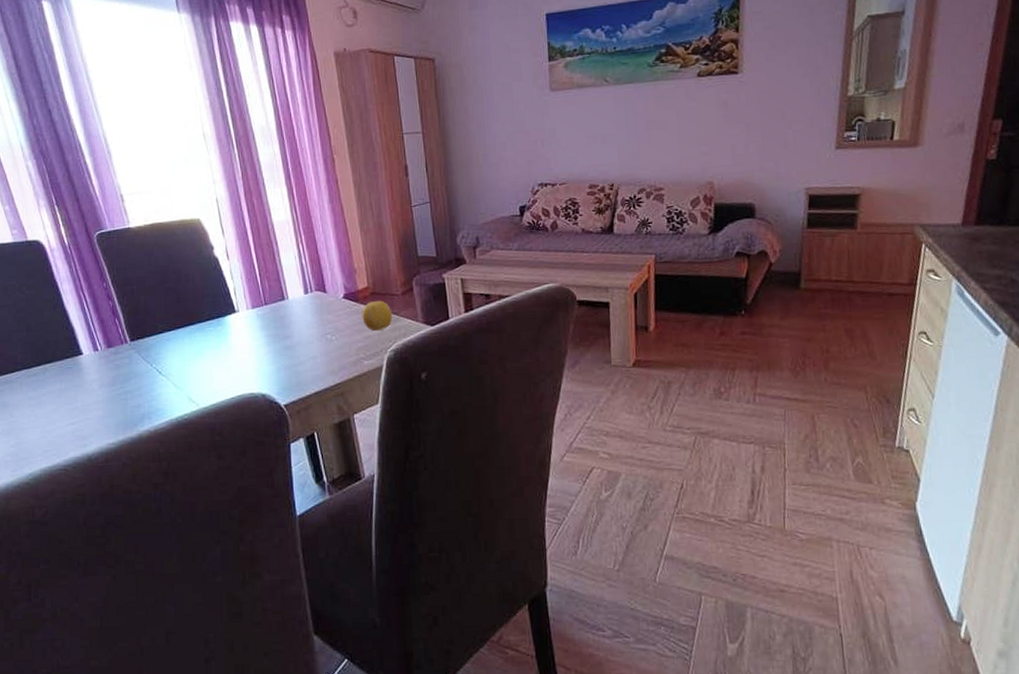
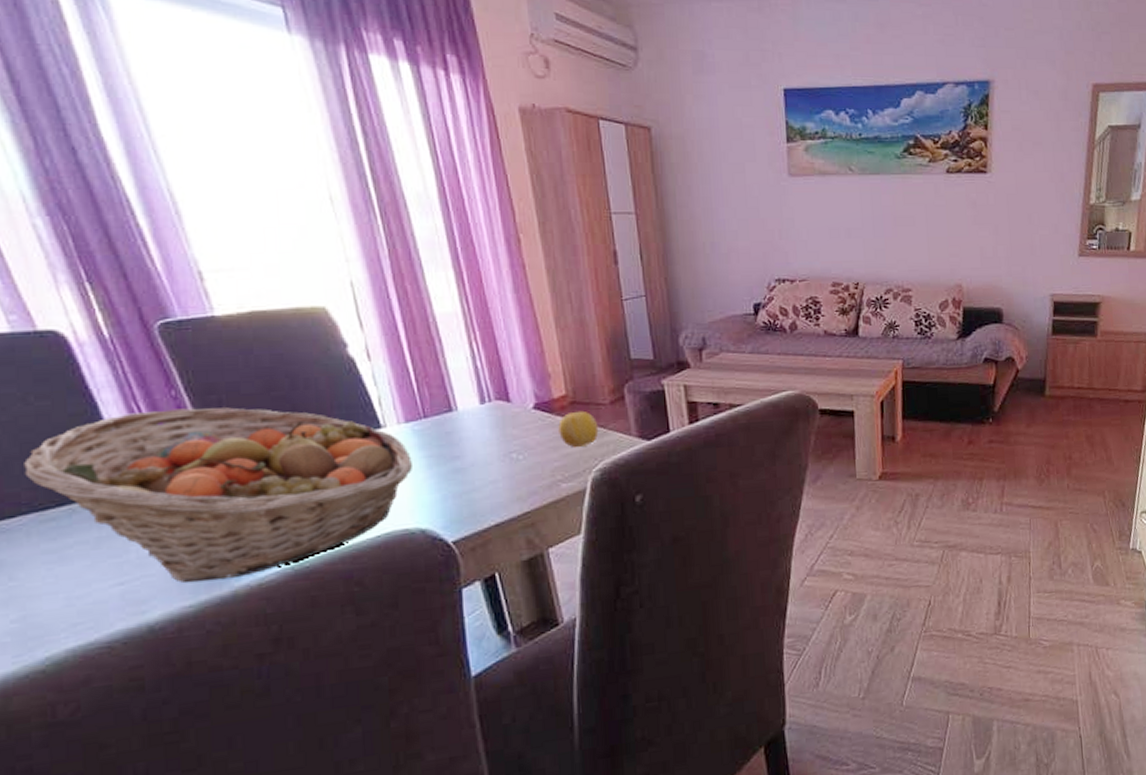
fruit basket: none [19,296,257,426] -> present [24,407,412,583]

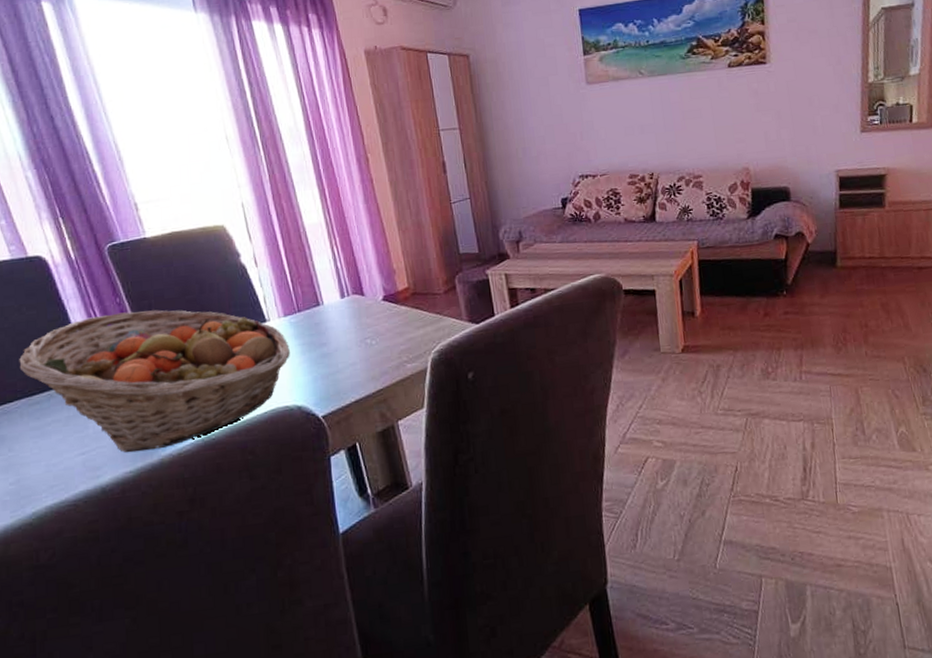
fruit: present [558,410,599,447] -> none [403,300,436,332]

